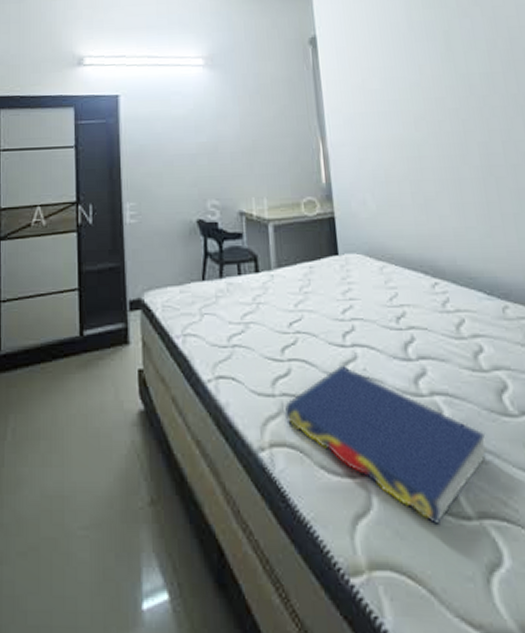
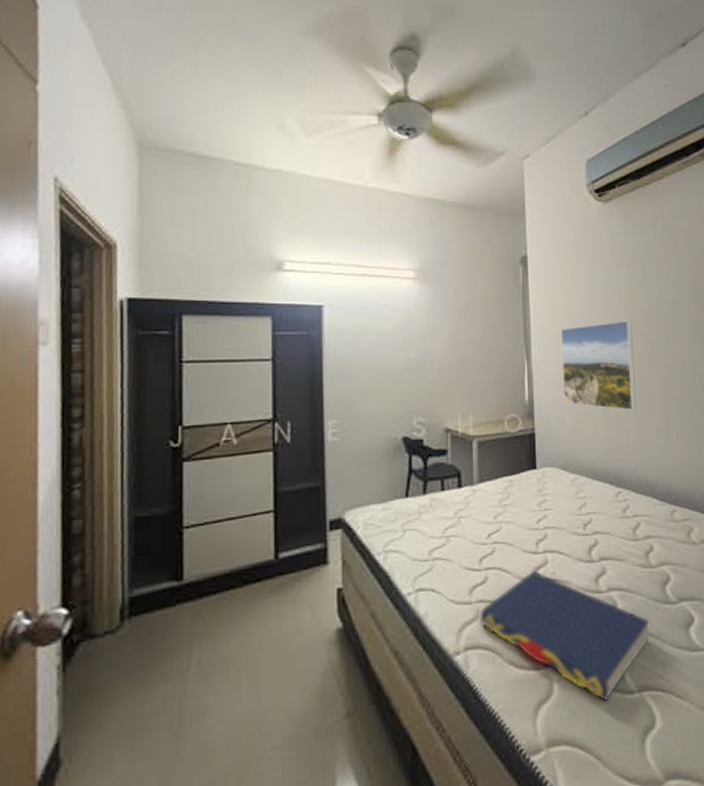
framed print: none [356,96,450,194] -> present [560,320,637,411]

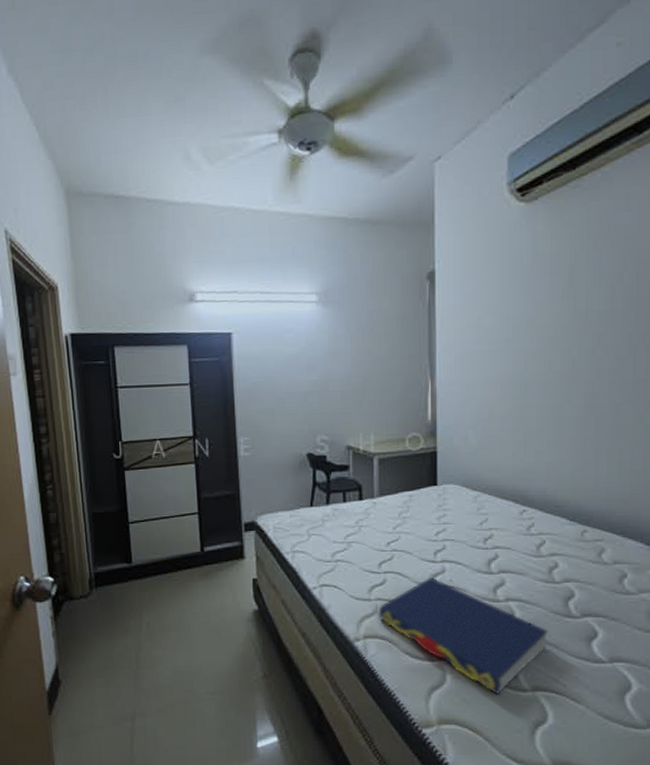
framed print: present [560,320,637,411] -> none [468,334,552,431]

